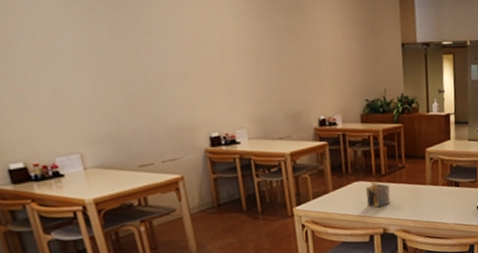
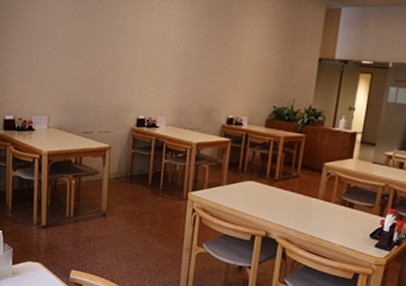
napkin holder: present [366,181,391,208] -> none [254,183,280,211]

